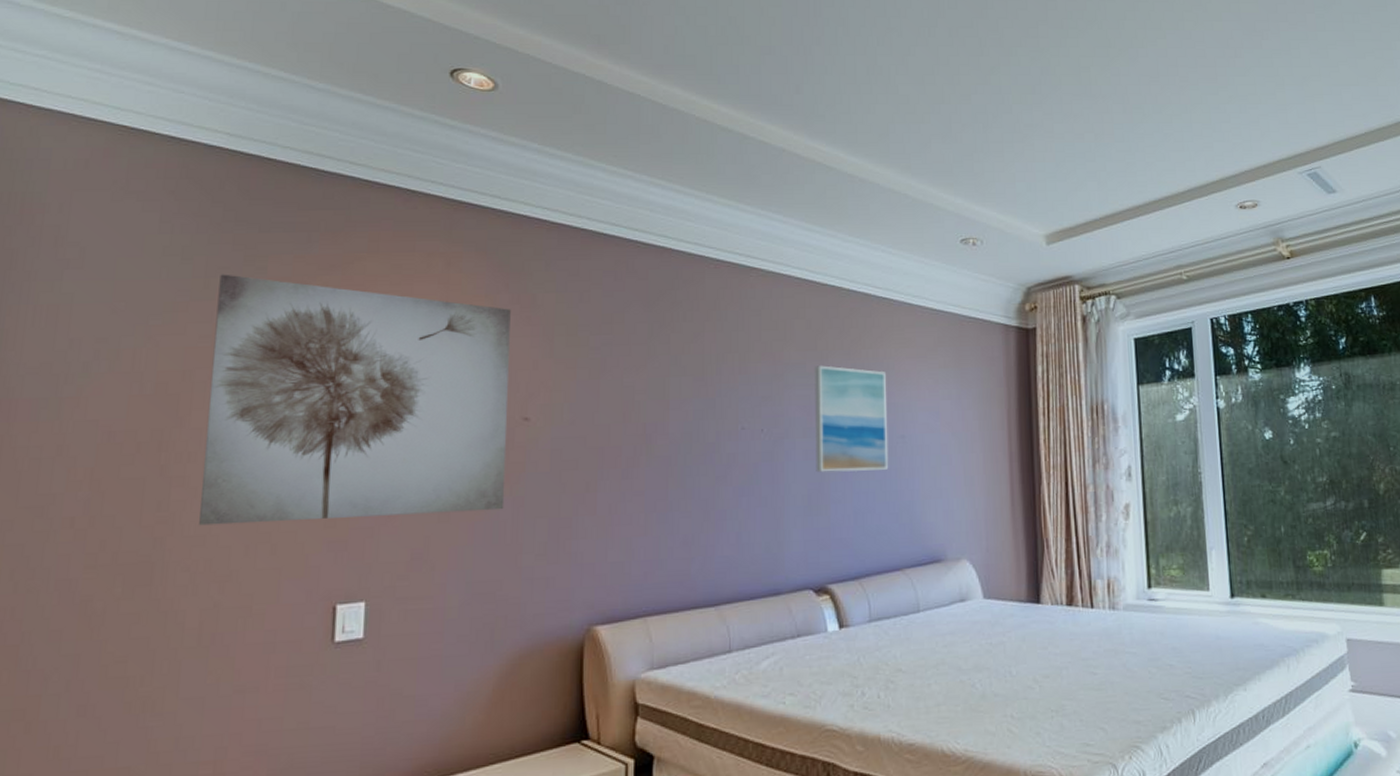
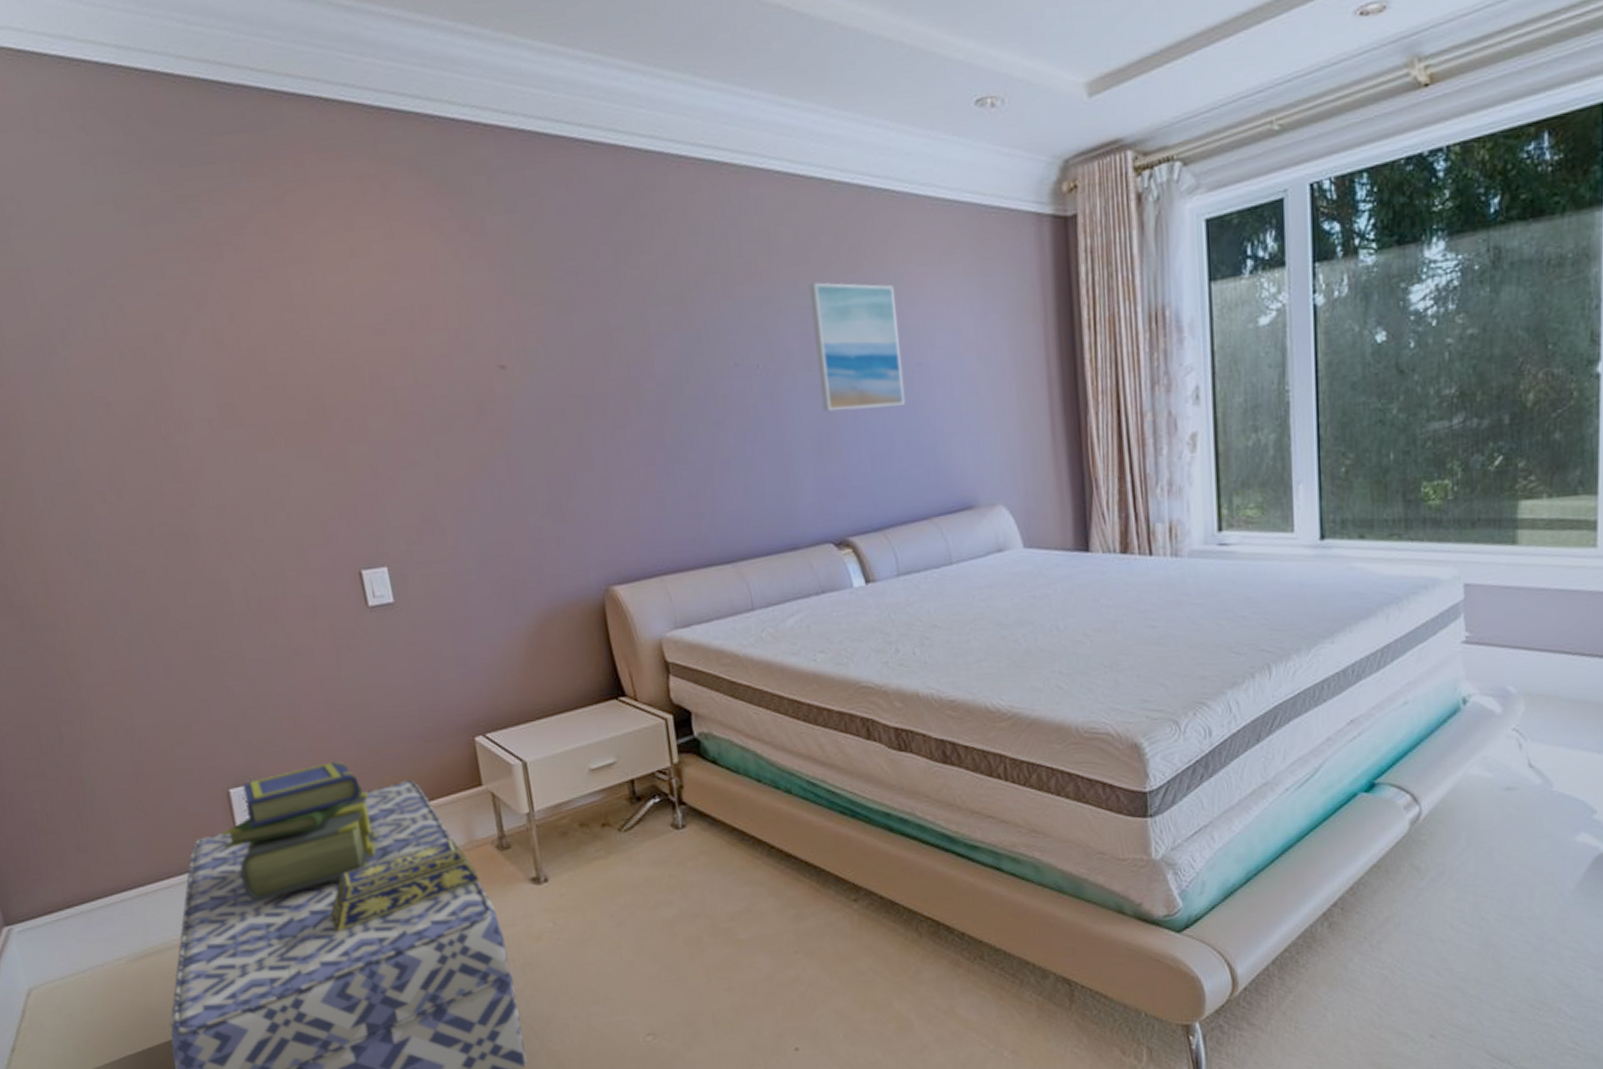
wall art: present [199,274,511,526] -> none [157,220,500,496]

